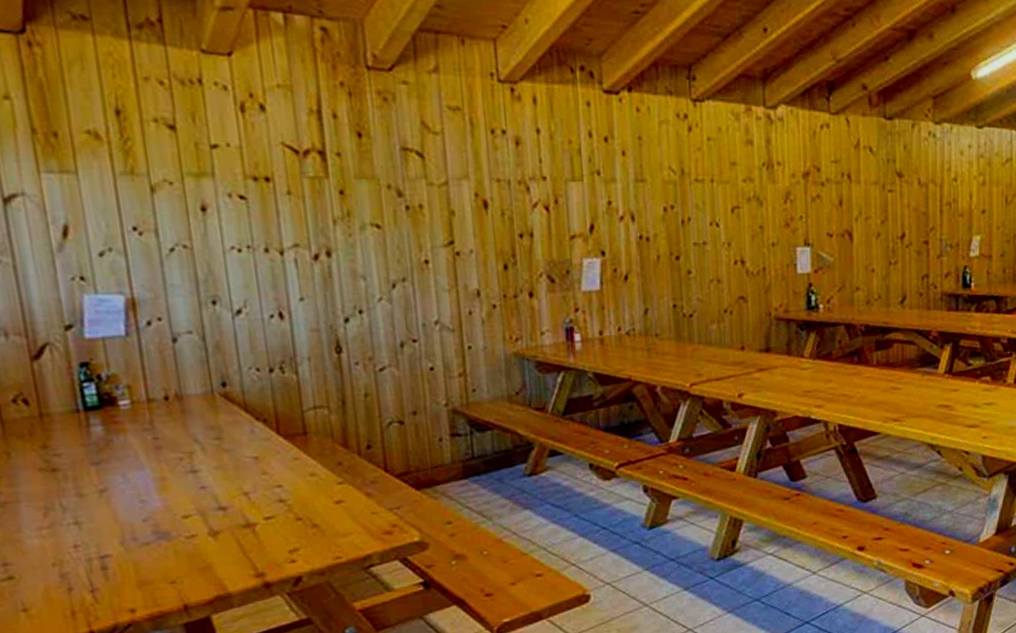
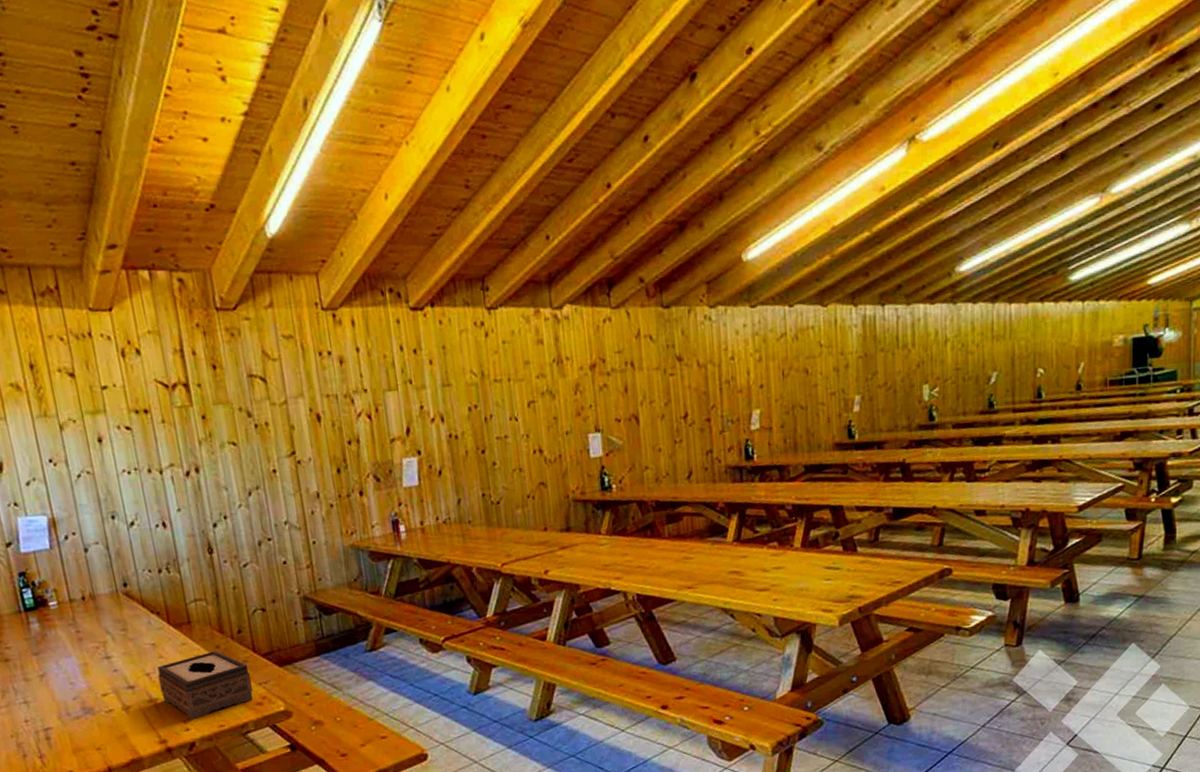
tissue box: none [259,468,382,550] -> present [157,651,254,720]

